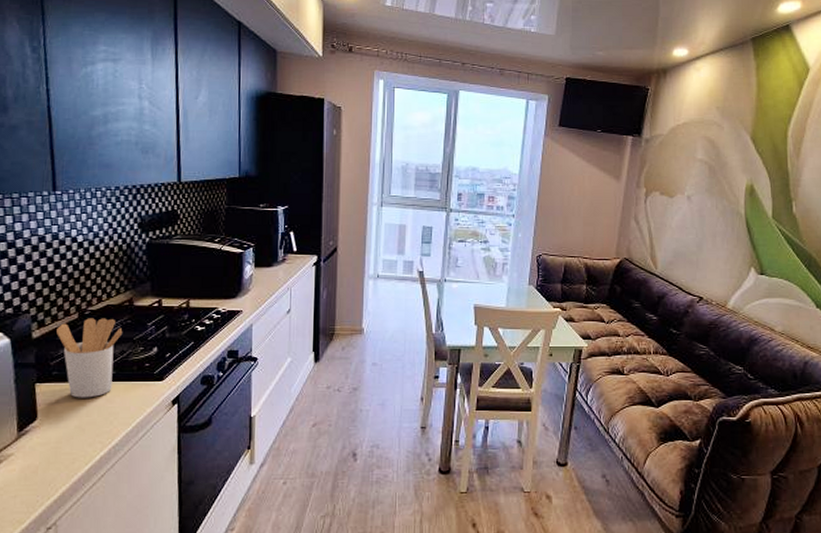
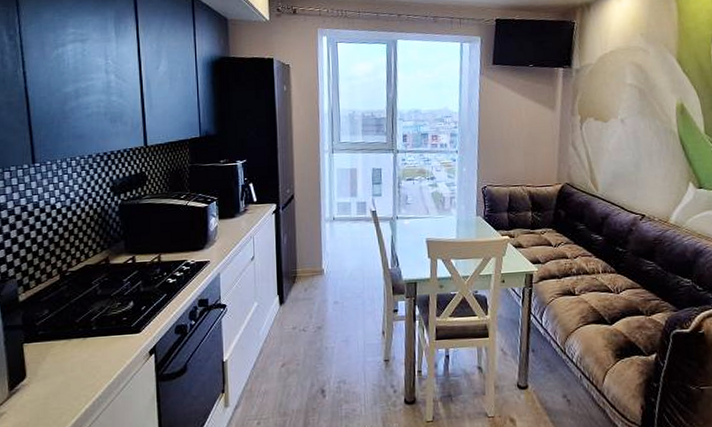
utensil holder: present [57,318,123,398] -> none [41,277,101,355]

